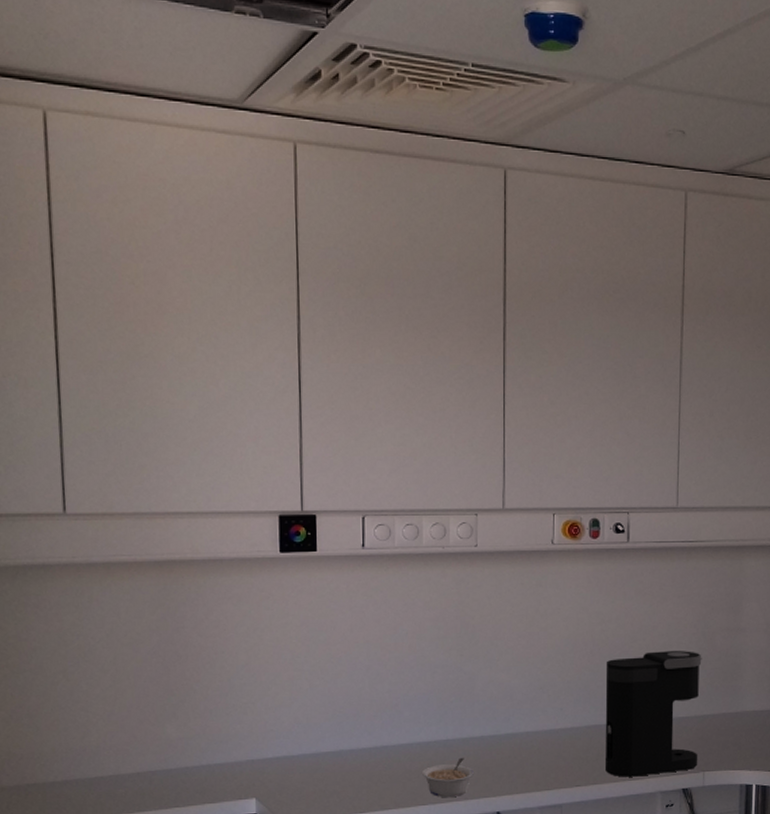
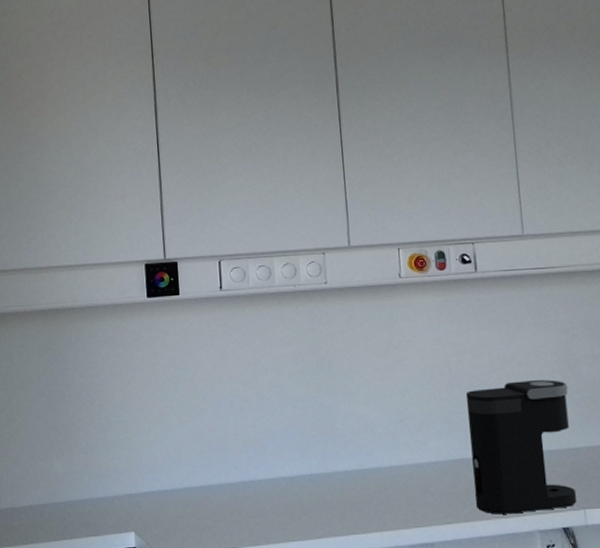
legume: present [422,757,474,798] -> none [289,492,341,534]

